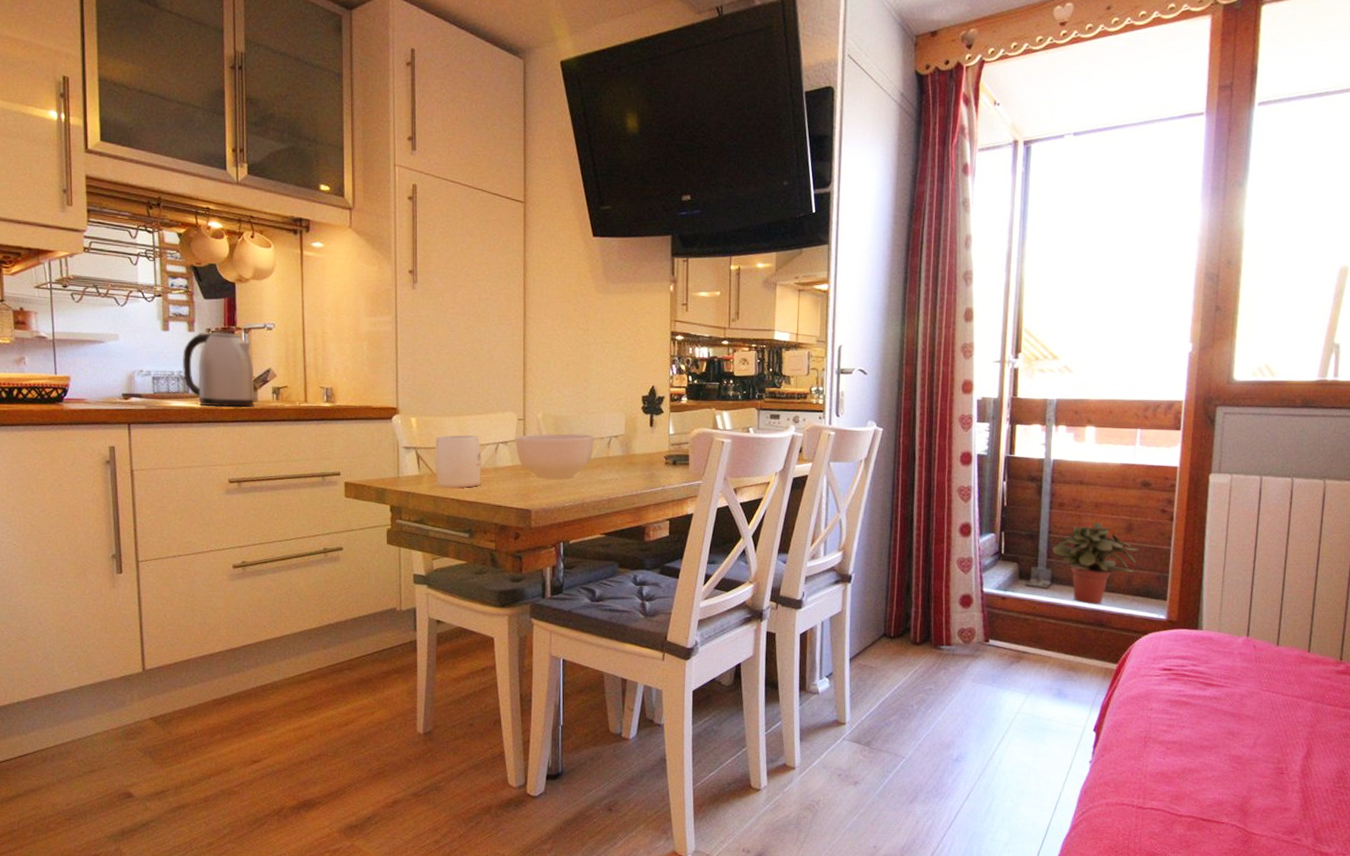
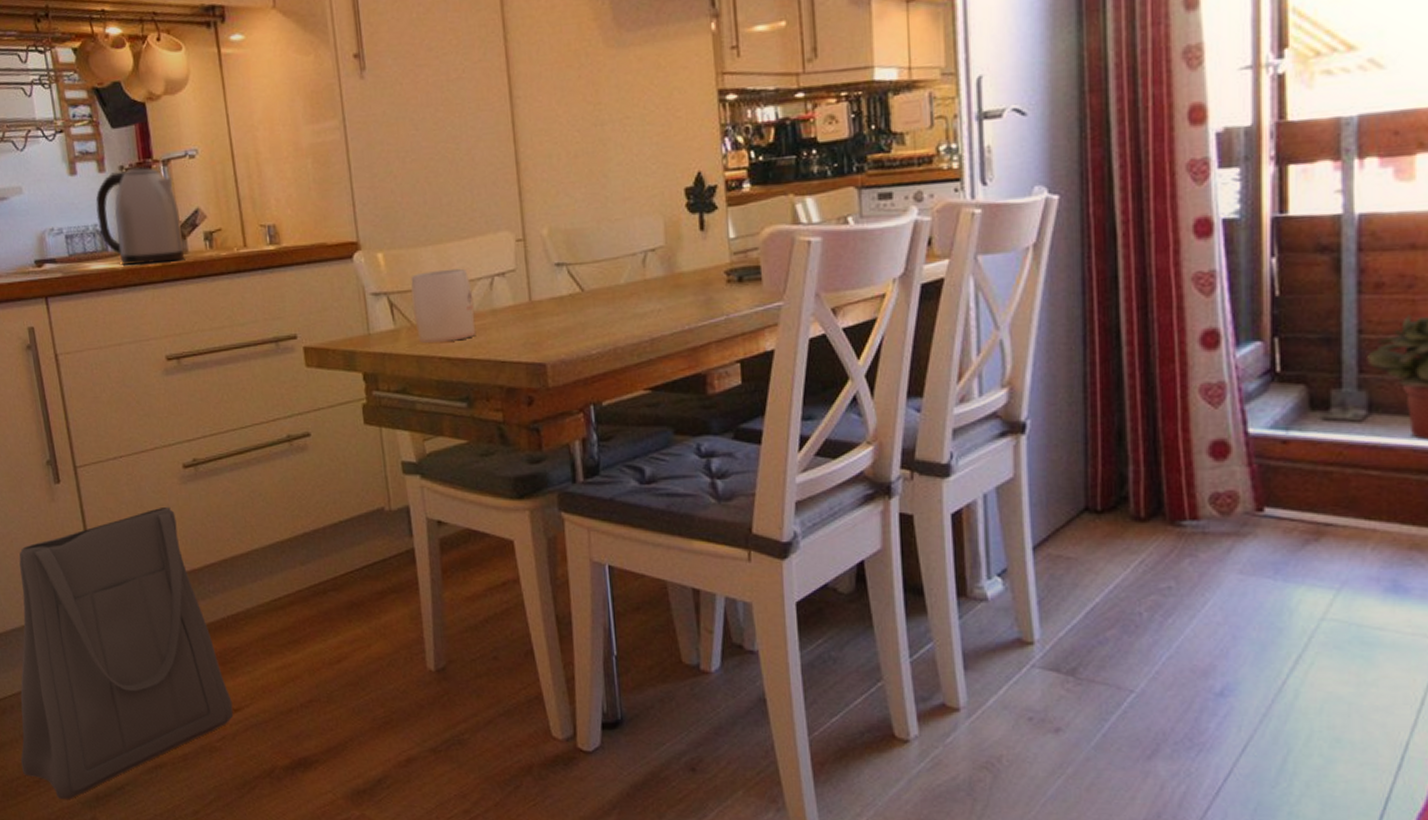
shopping bag: none [55,597,253,834] -> present [19,506,234,799]
bowl: present [514,433,595,480] -> none [513,251,624,320]

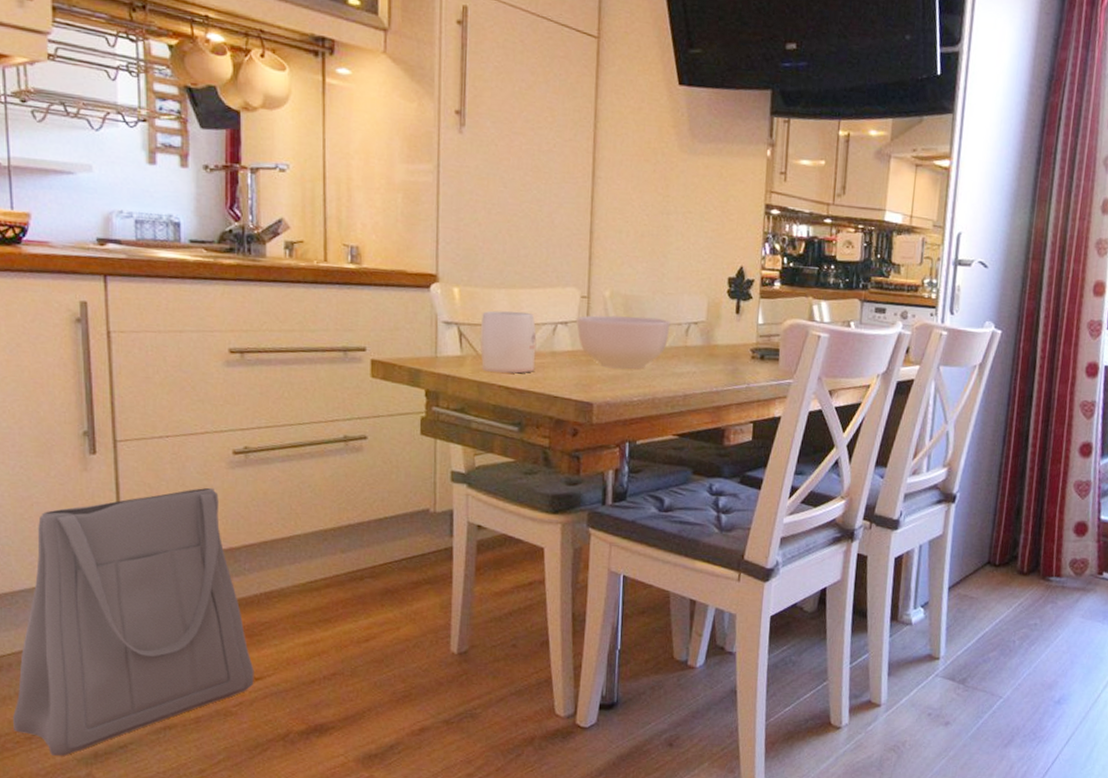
kettle: present [95,166,185,265] -> none [172,169,262,263]
bowl: none [513,251,624,320] -> present [576,315,671,370]

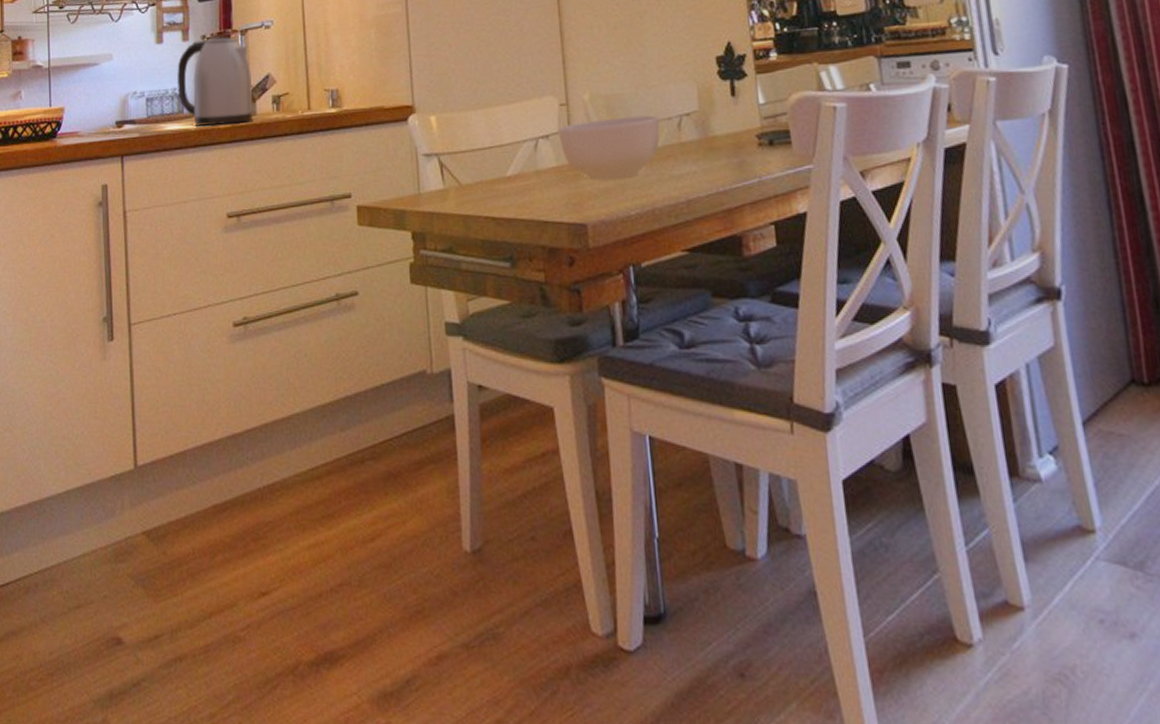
shopping bag: present [12,487,254,756] -> none [37,366,261,697]
kettle: none [172,169,262,263] -> present [176,36,253,126]
mug: present [479,310,537,374] -> none [460,130,521,204]

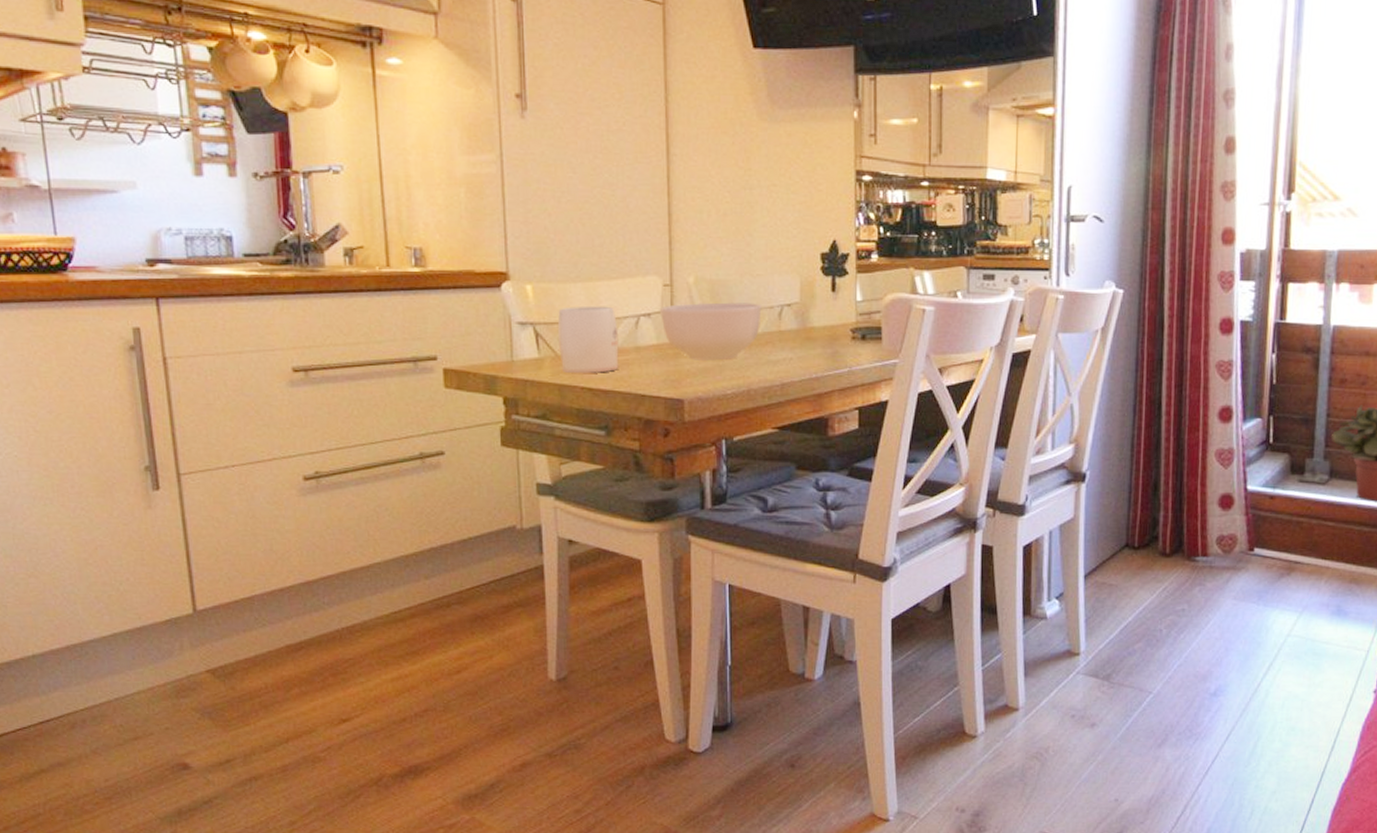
kettle: present [176,36,253,126] -> none [222,176,321,275]
mug: none [460,130,521,204] -> present [557,305,619,374]

